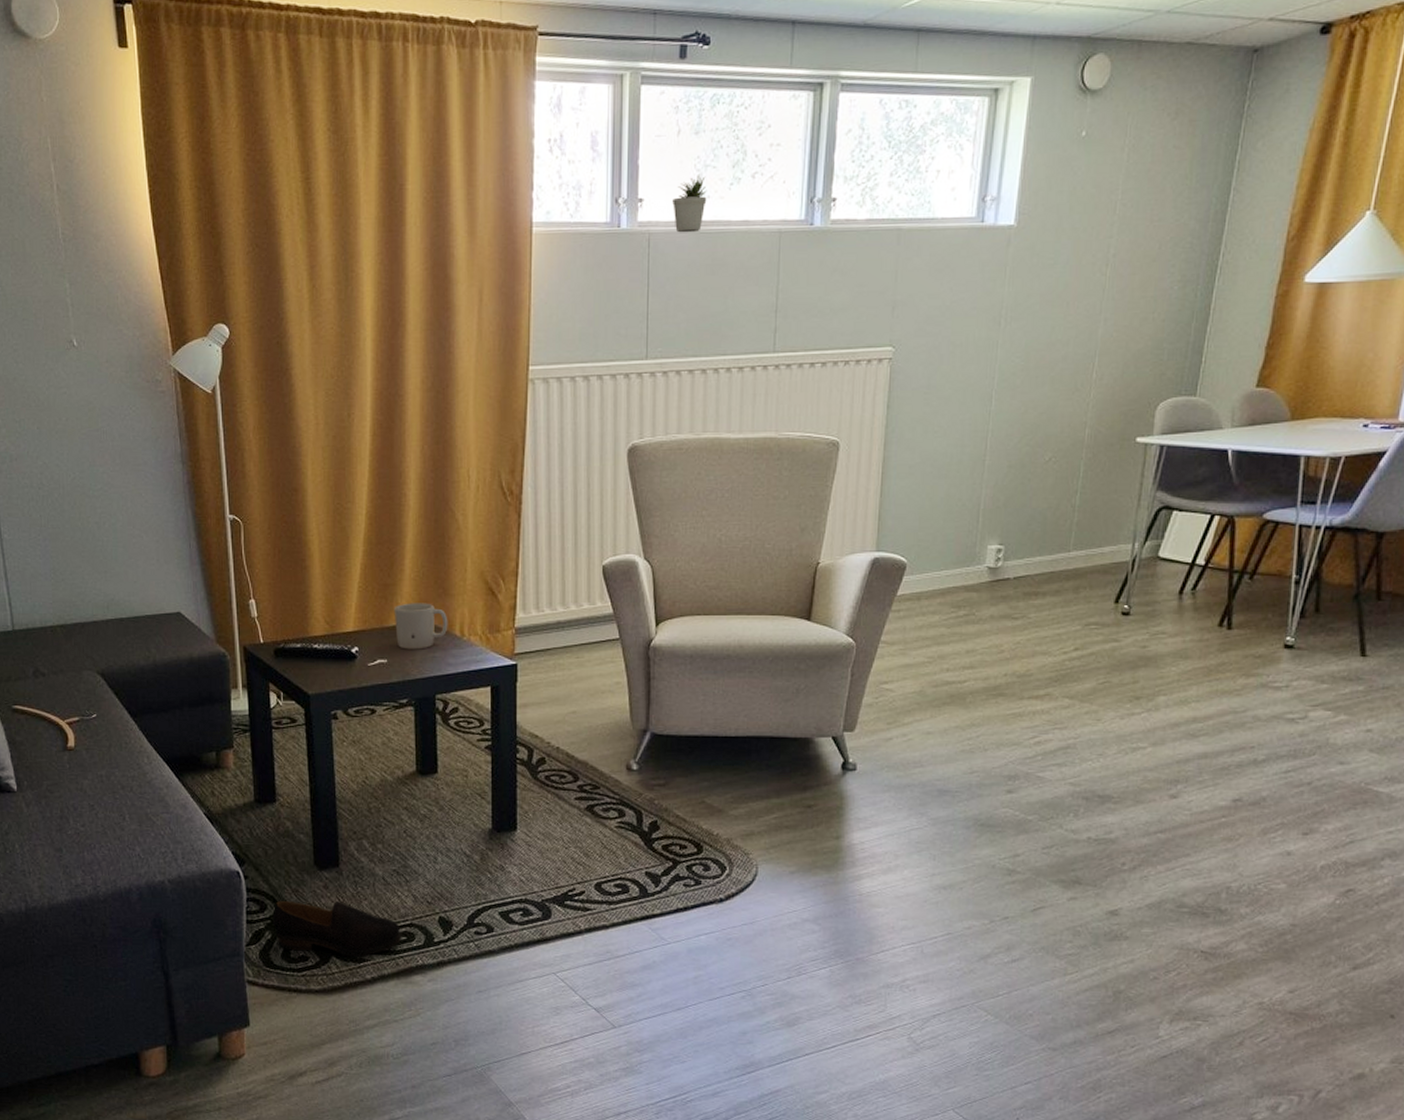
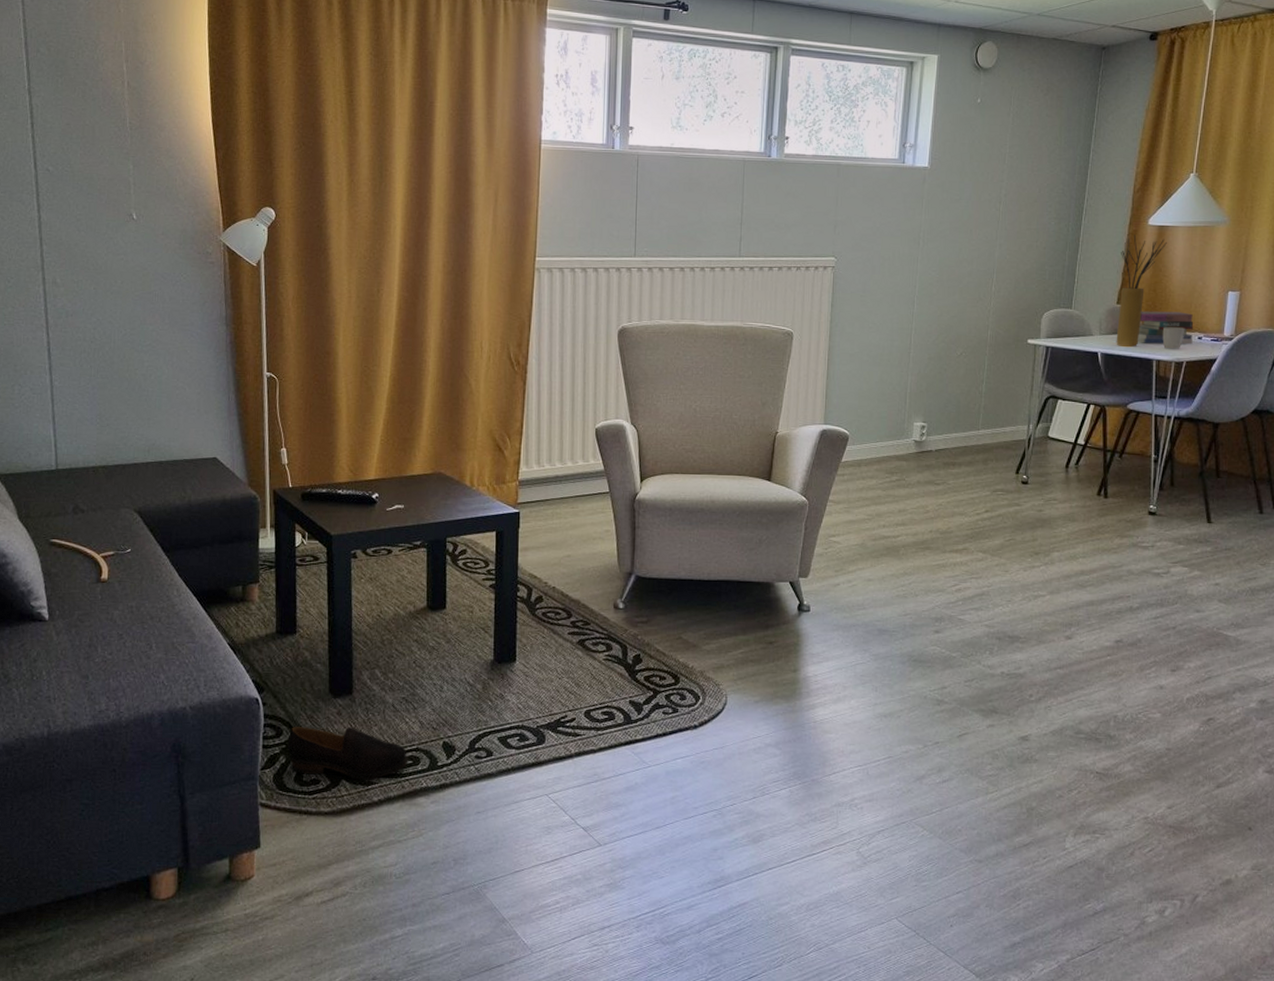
mug: present [394,603,448,650] -> none [411,455,460,497]
potted plant: present [672,173,707,233] -> none [657,110,685,157]
vase: none [1252,296,1329,441] -> present [1116,234,1167,347]
books: none [1282,393,1359,436] -> present [1138,311,1194,345]
cup: none [1314,413,1347,441] -> present [1162,327,1185,349]

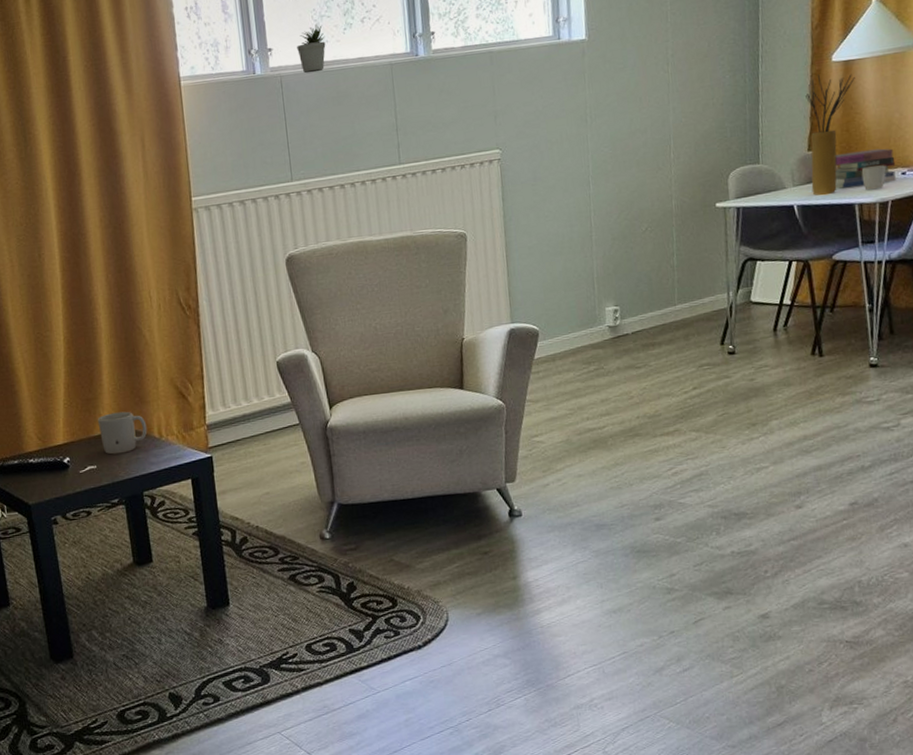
shoe: present [287,727,409,780] -> none [17,690,138,741]
mug: none [411,455,460,497] -> present [97,411,148,455]
potted plant: none [657,110,685,157] -> present [297,23,326,74]

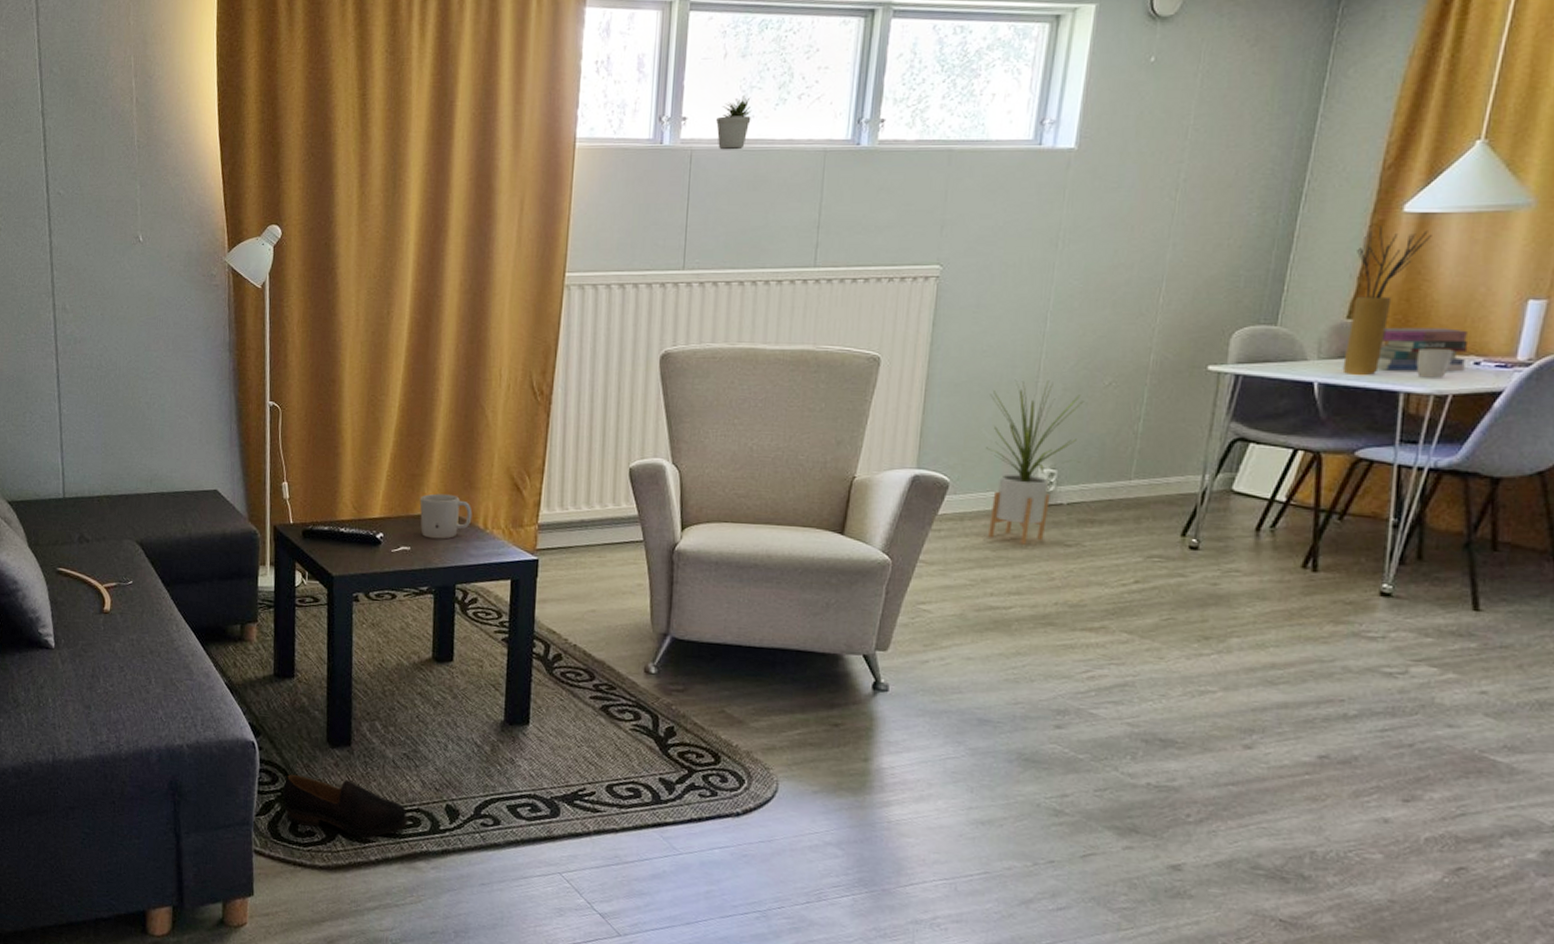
shoe: none [17,690,138,741] -> present [283,774,409,838]
house plant: none [557,233,636,373] -> present [986,379,1085,545]

